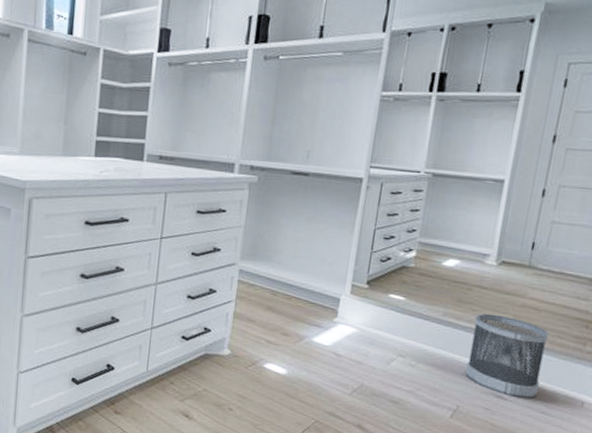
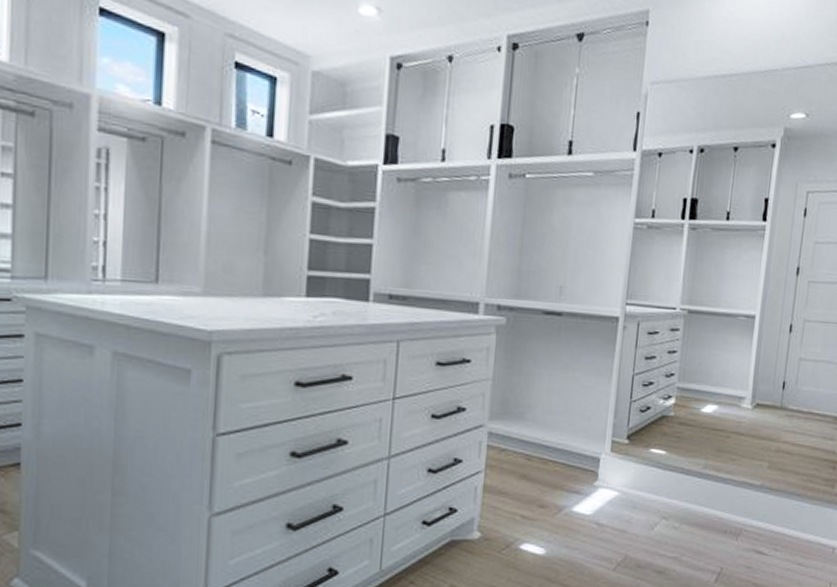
wastebasket: present [465,313,549,399] -> none [727,462,802,552]

